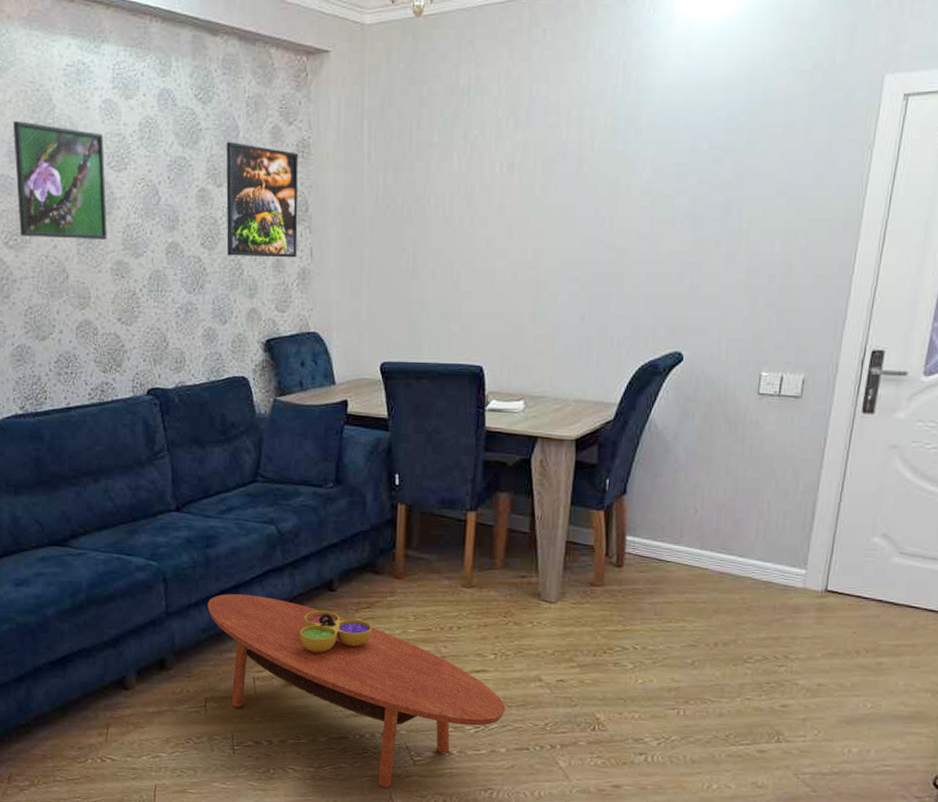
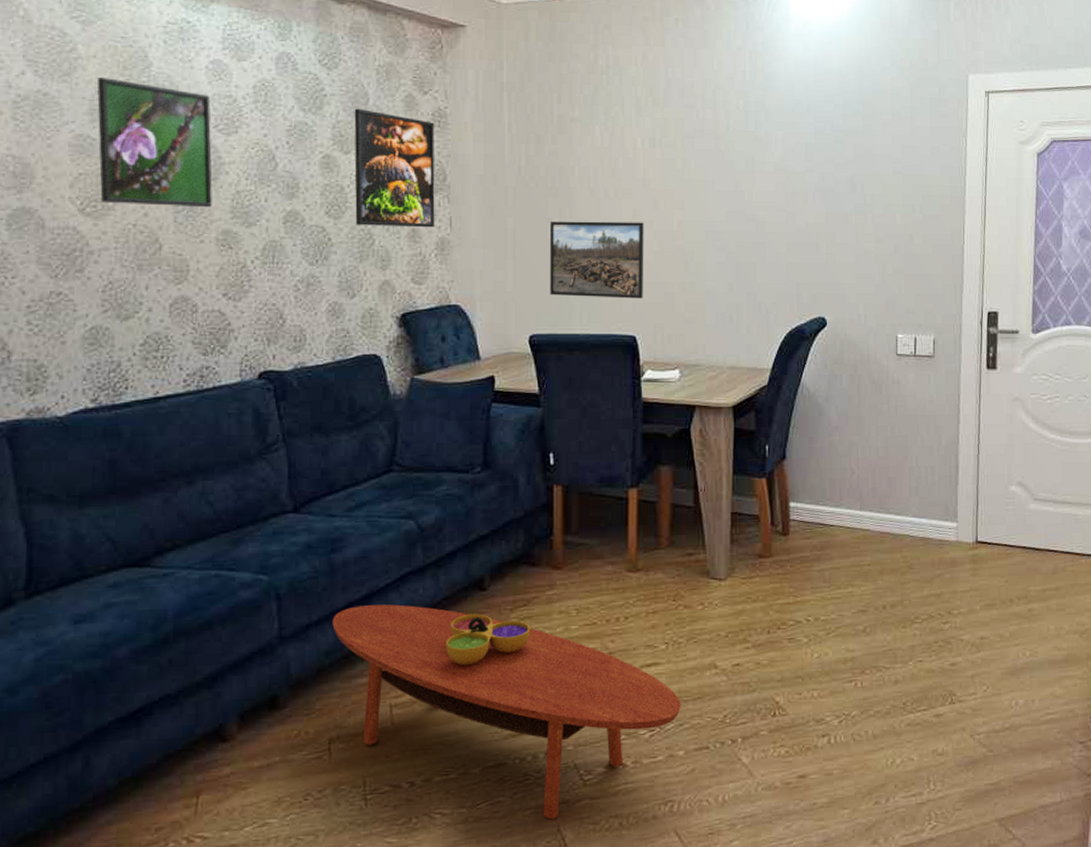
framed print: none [402,250,498,329] -> present [550,221,644,299]

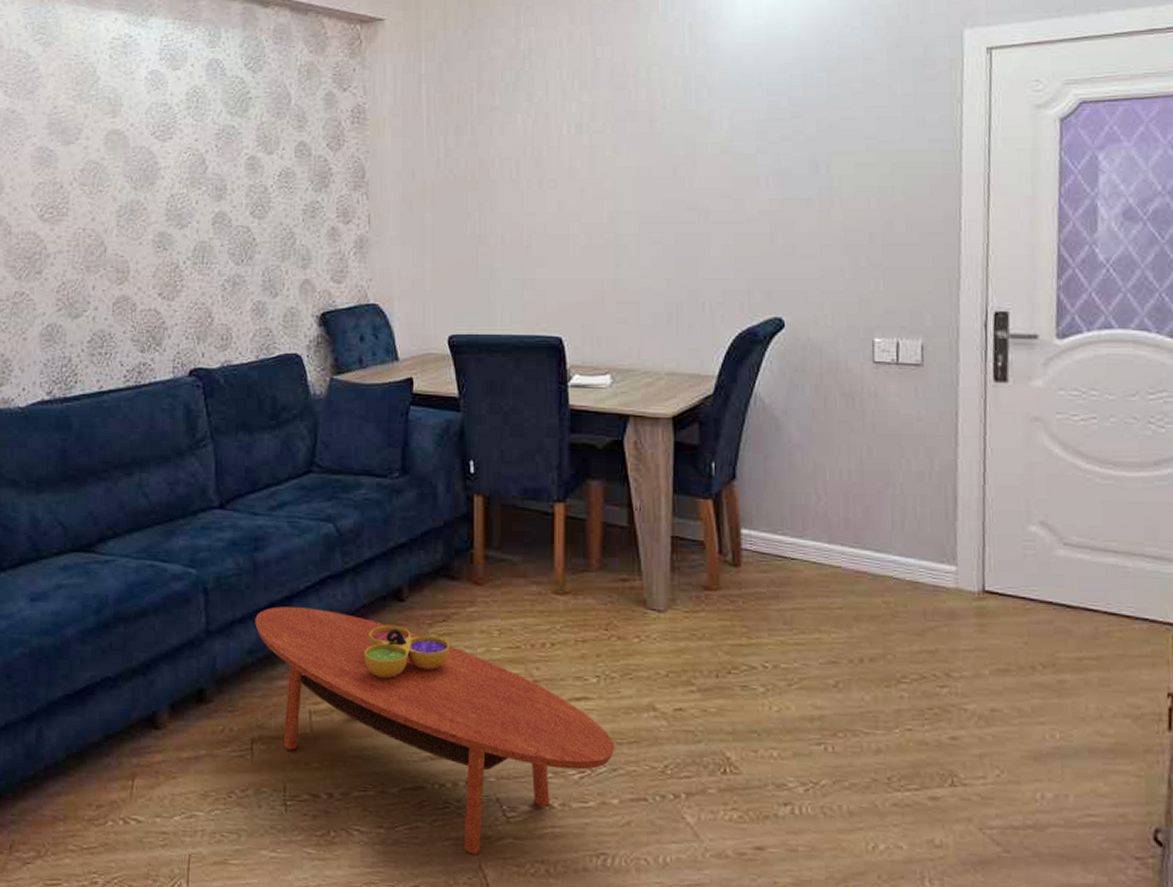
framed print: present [97,78,212,208] -> none [54,93,150,212]
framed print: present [354,108,435,228] -> none [277,108,354,226]
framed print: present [550,221,644,299] -> none [470,214,571,297]

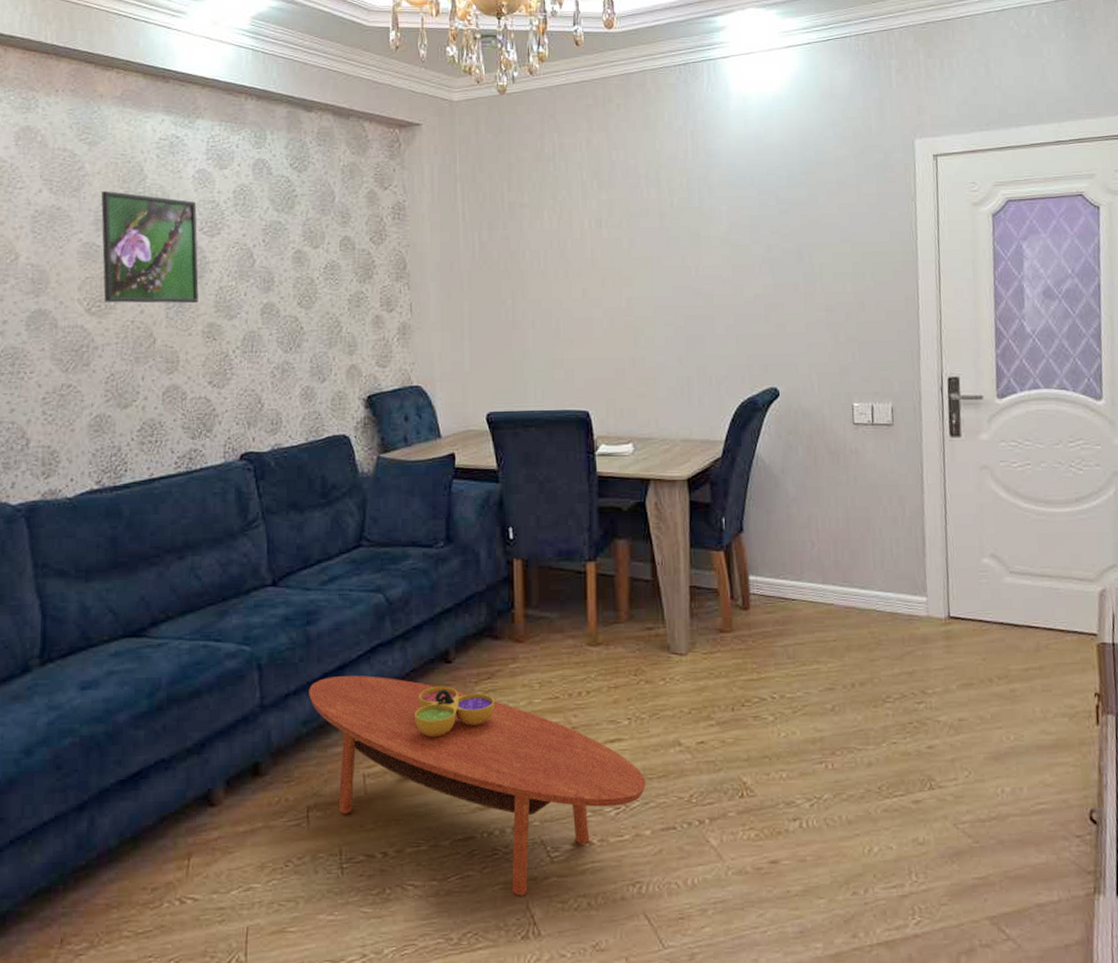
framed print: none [54,93,150,212] -> present [101,191,199,304]

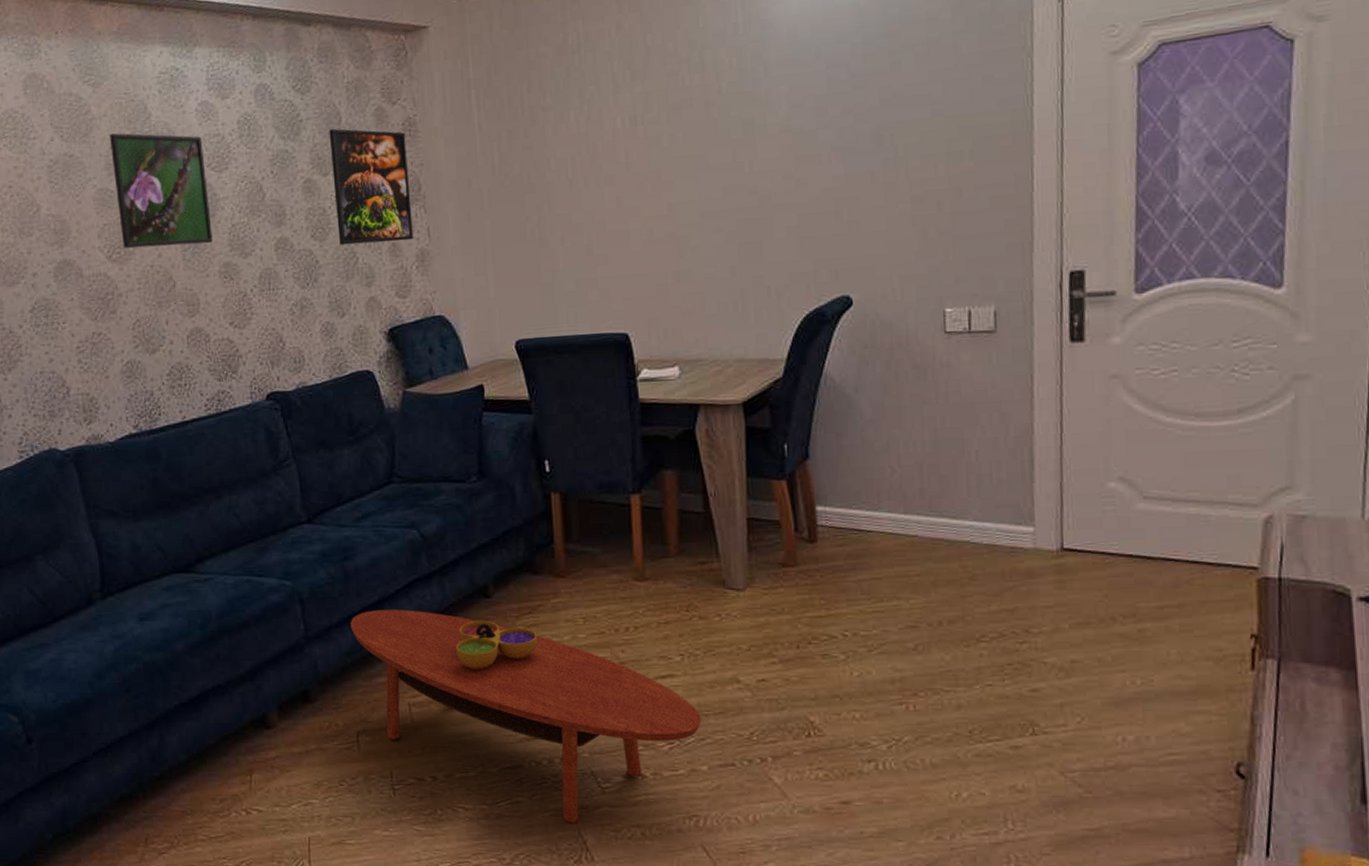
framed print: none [322,206,396,314] -> present [329,128,414,246]

